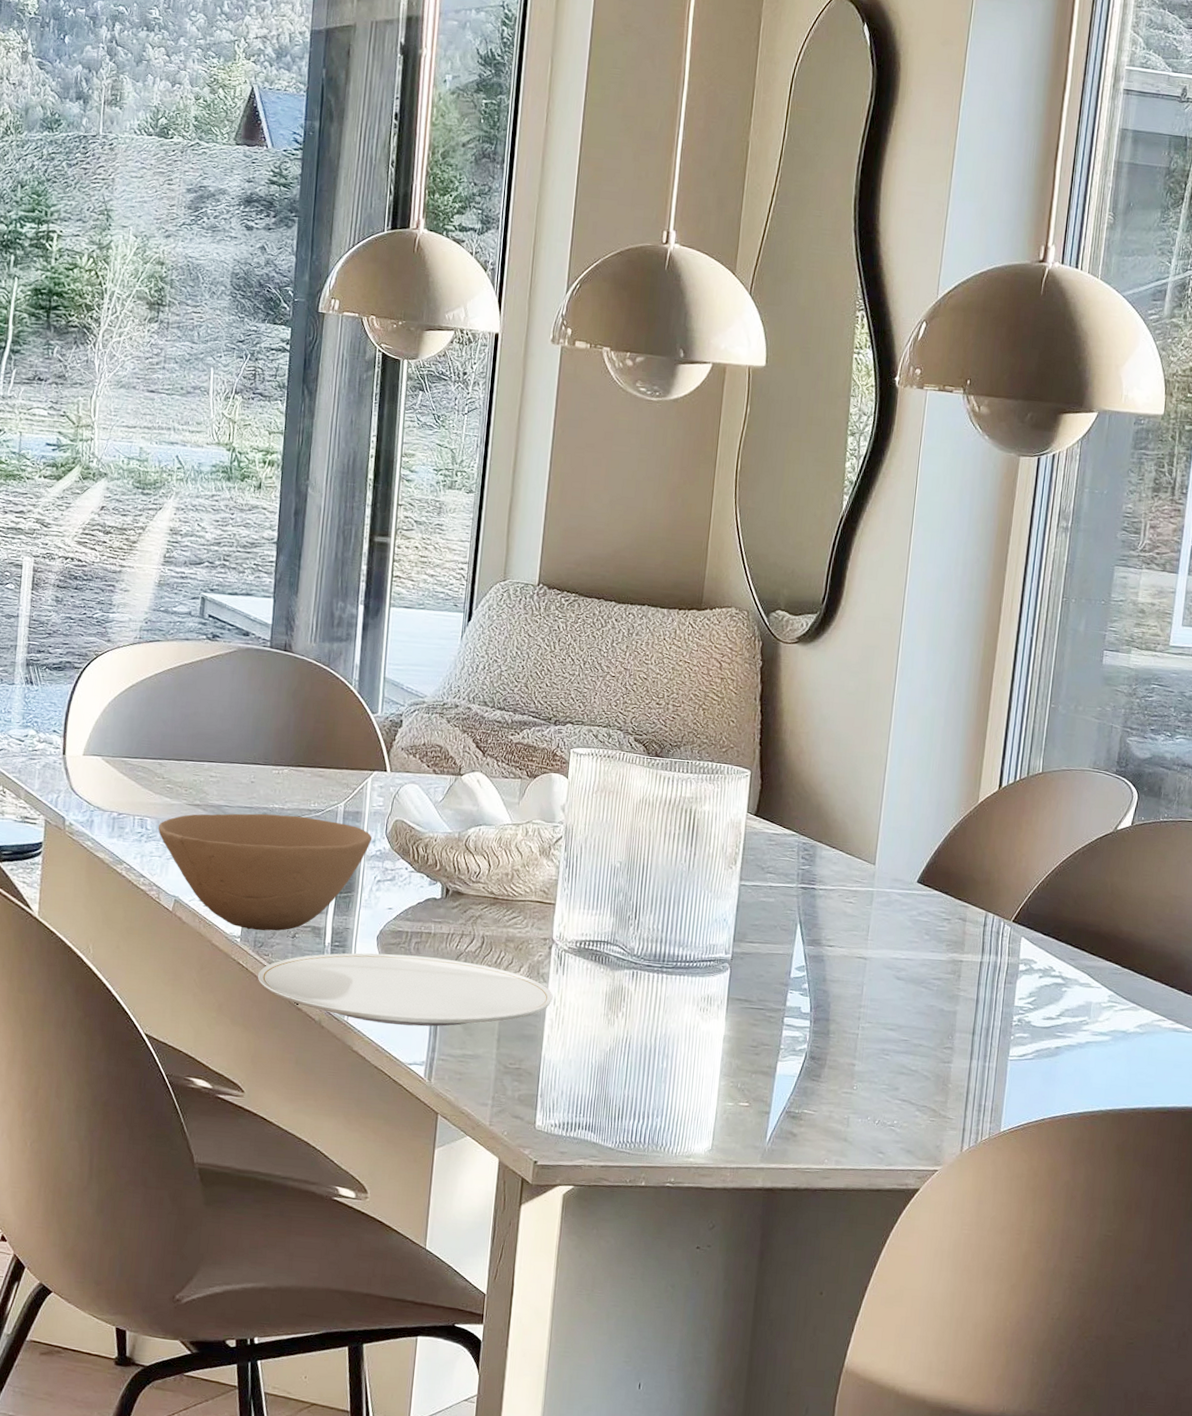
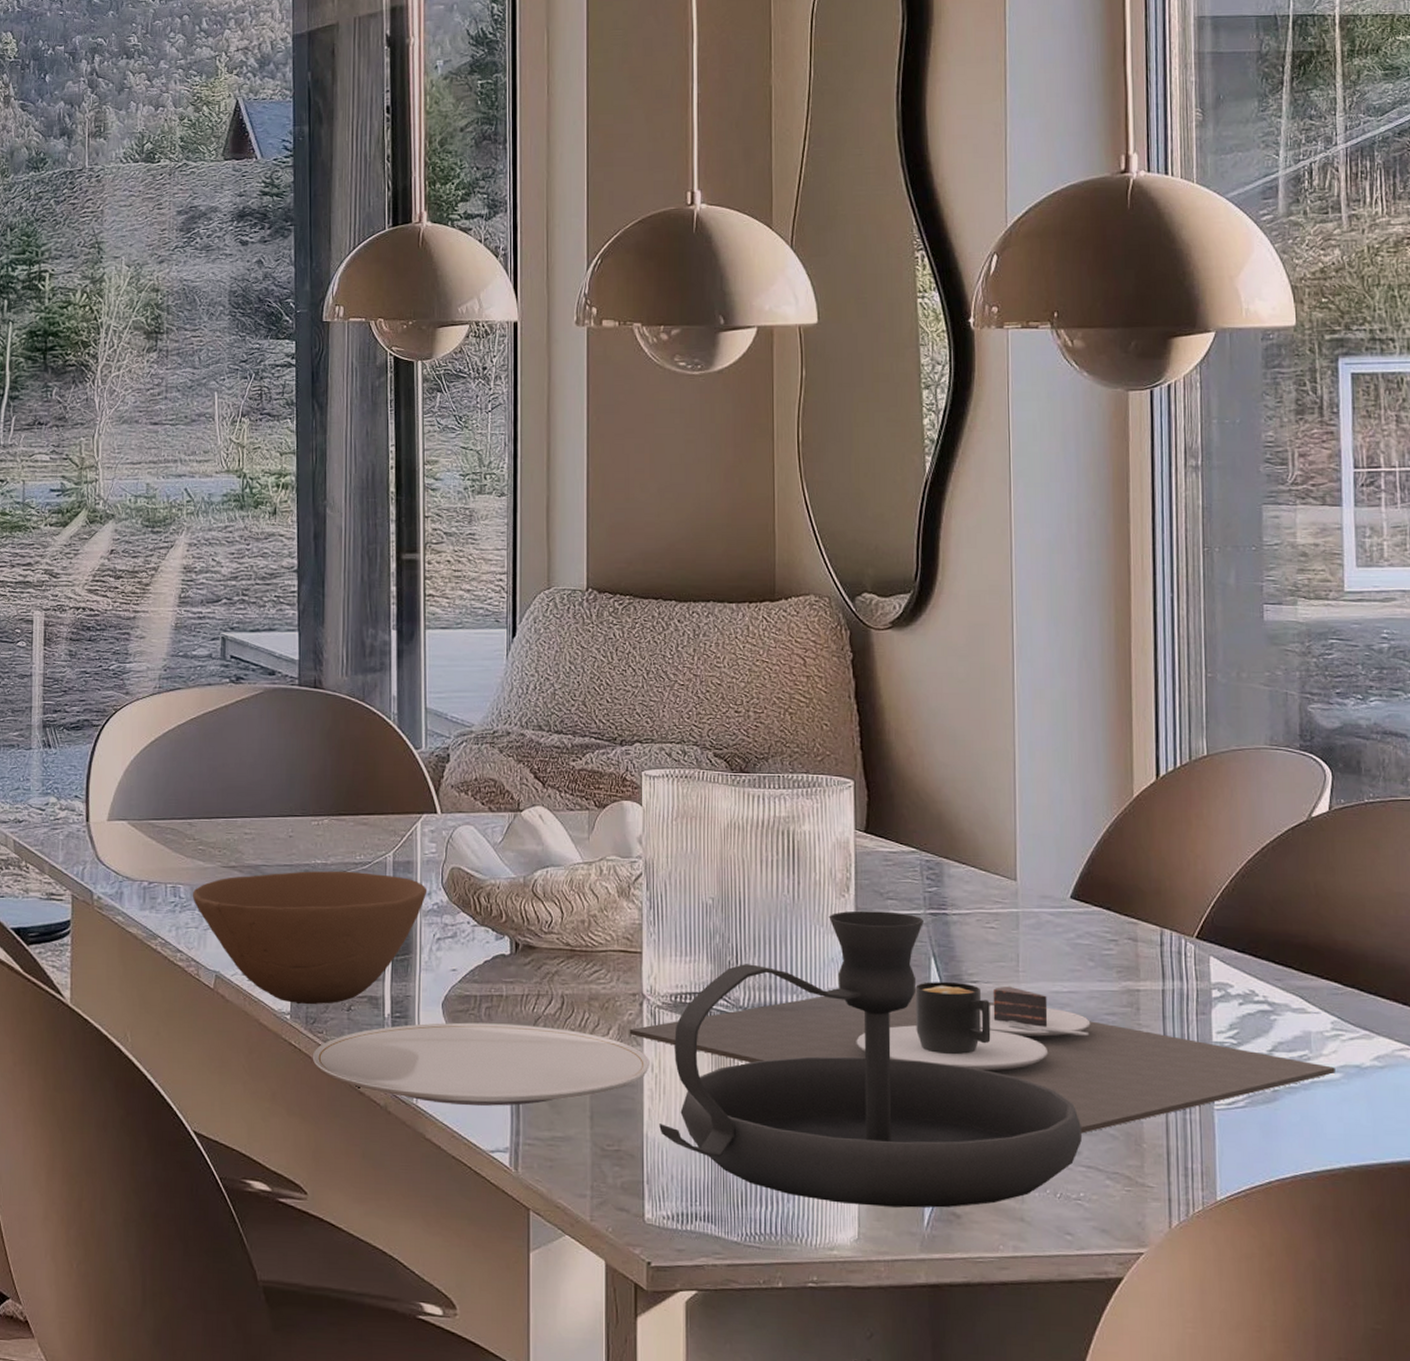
place setting: none [537,943,1107,1074] -> present [629,982,1336,1134]
candlestick: none [555,880,902,1128] -> present [659,910,1082,1208]

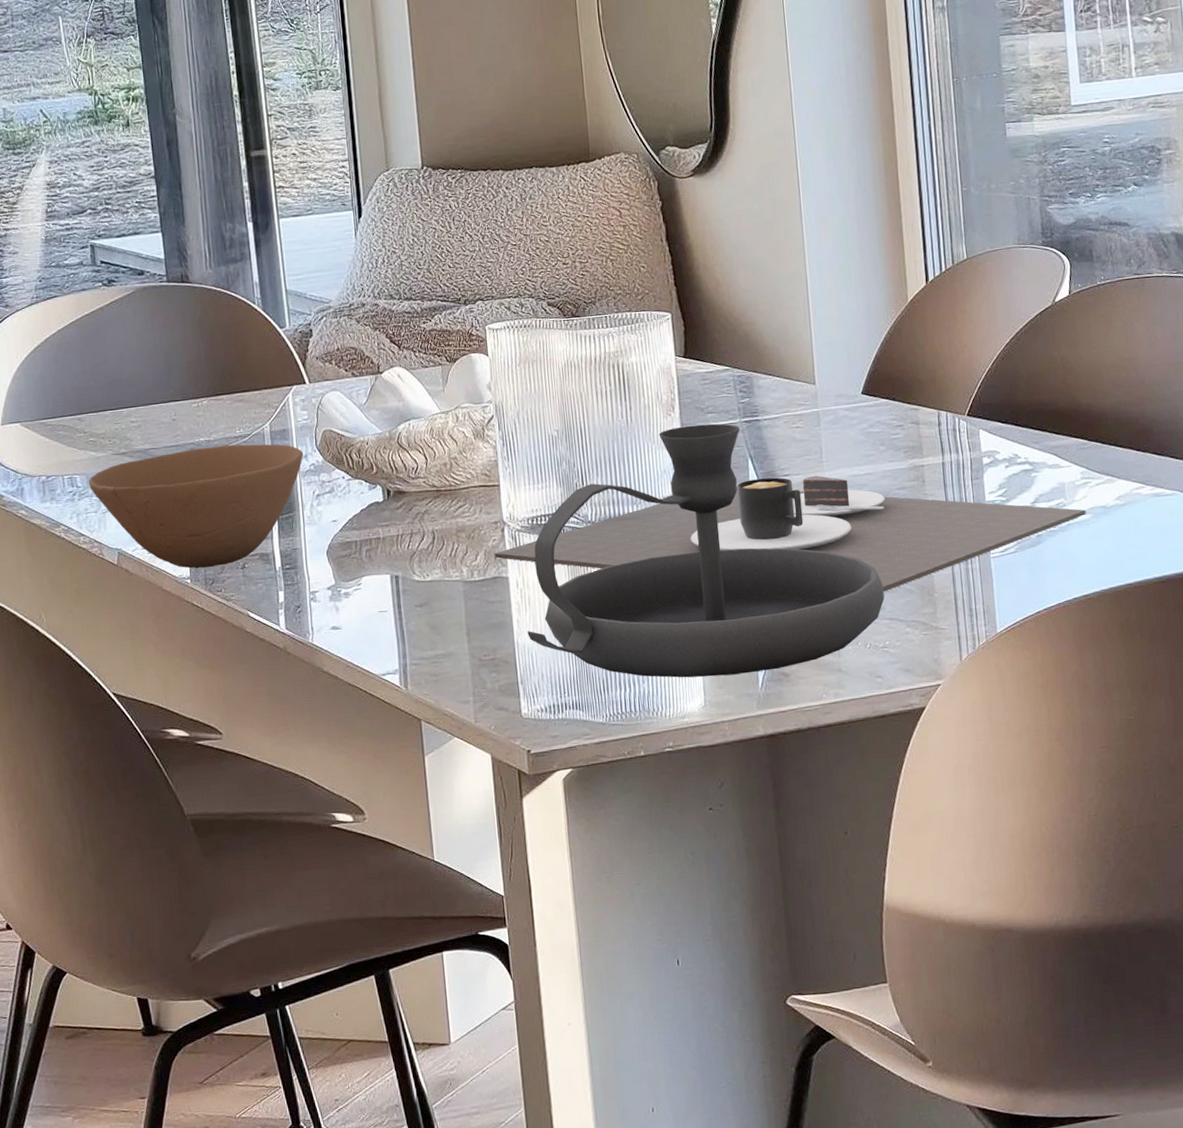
plate: present [312,1022,650,1106] -> none [214,560,515,639]

